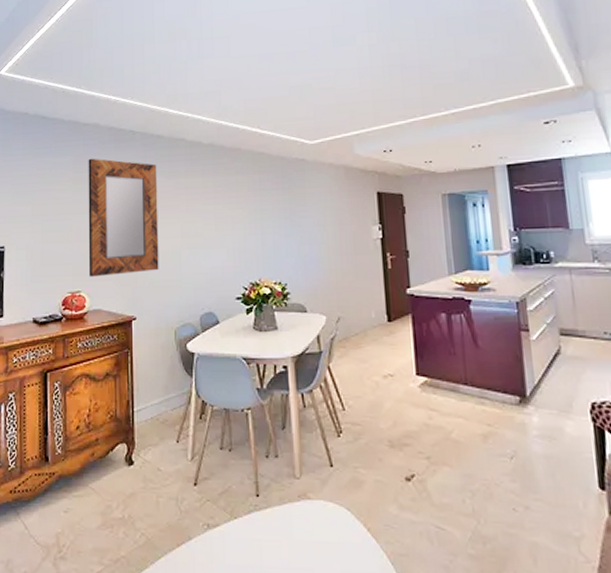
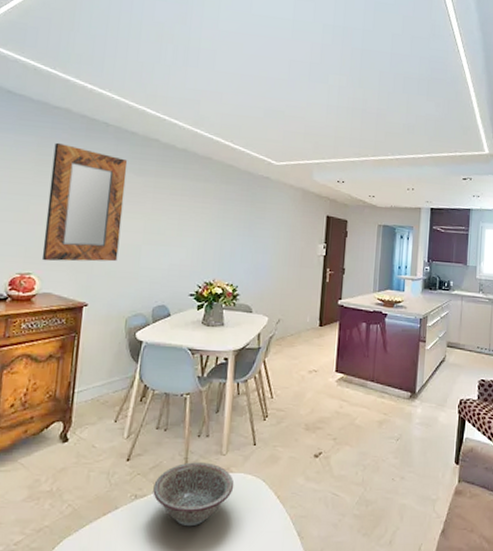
decorative bowl: none [225,487,315,563] -> present [153,462,235,527]

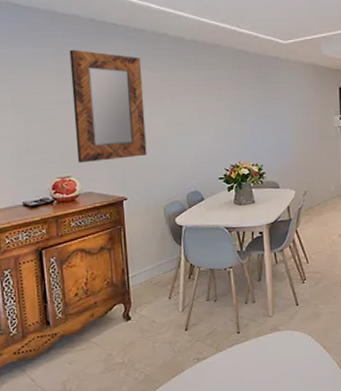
decorative bowl: present [153,462,235,527] -> none [212,324,284,380]

